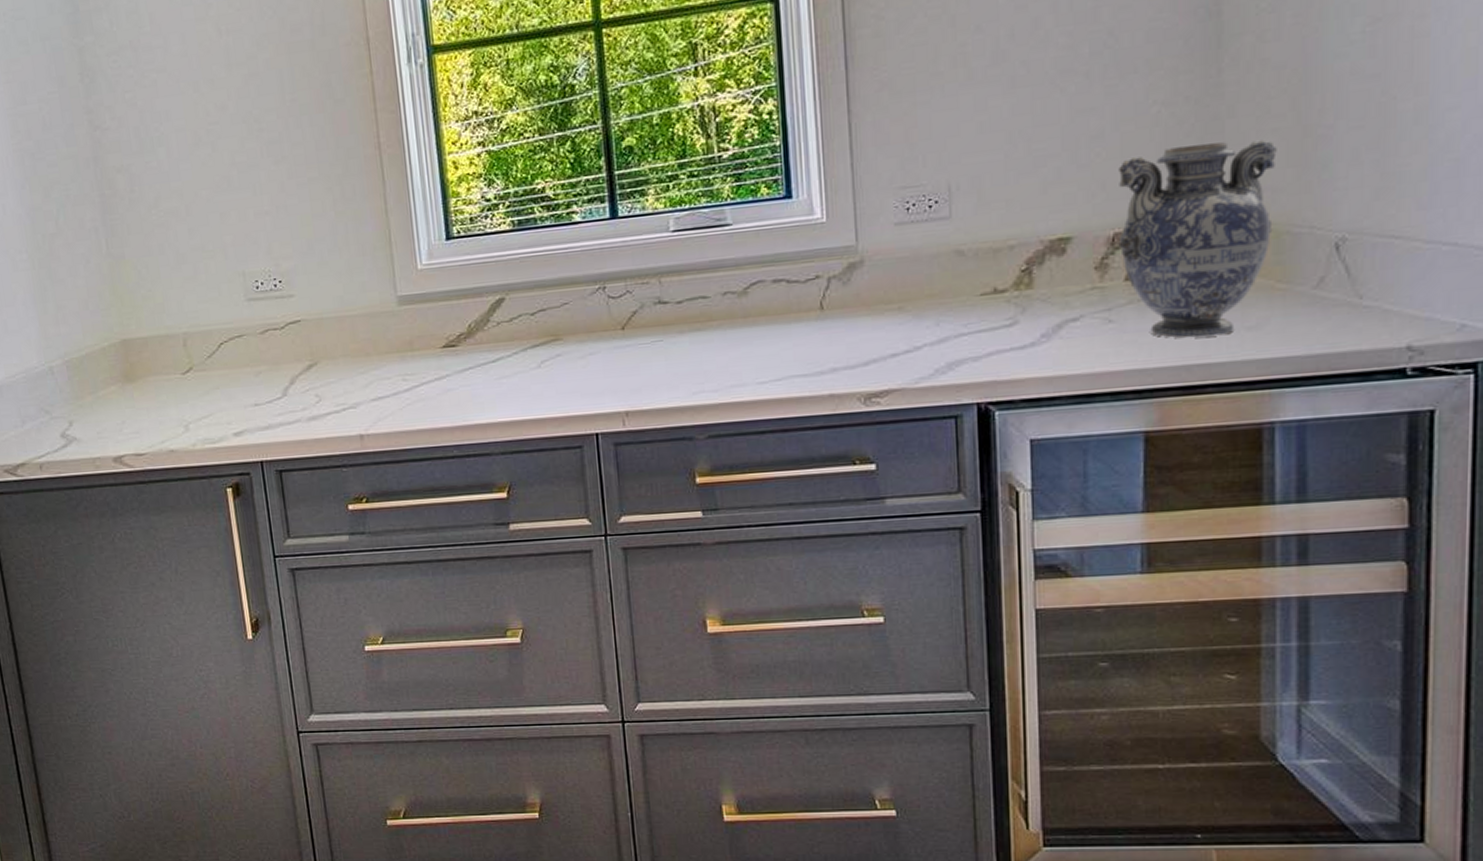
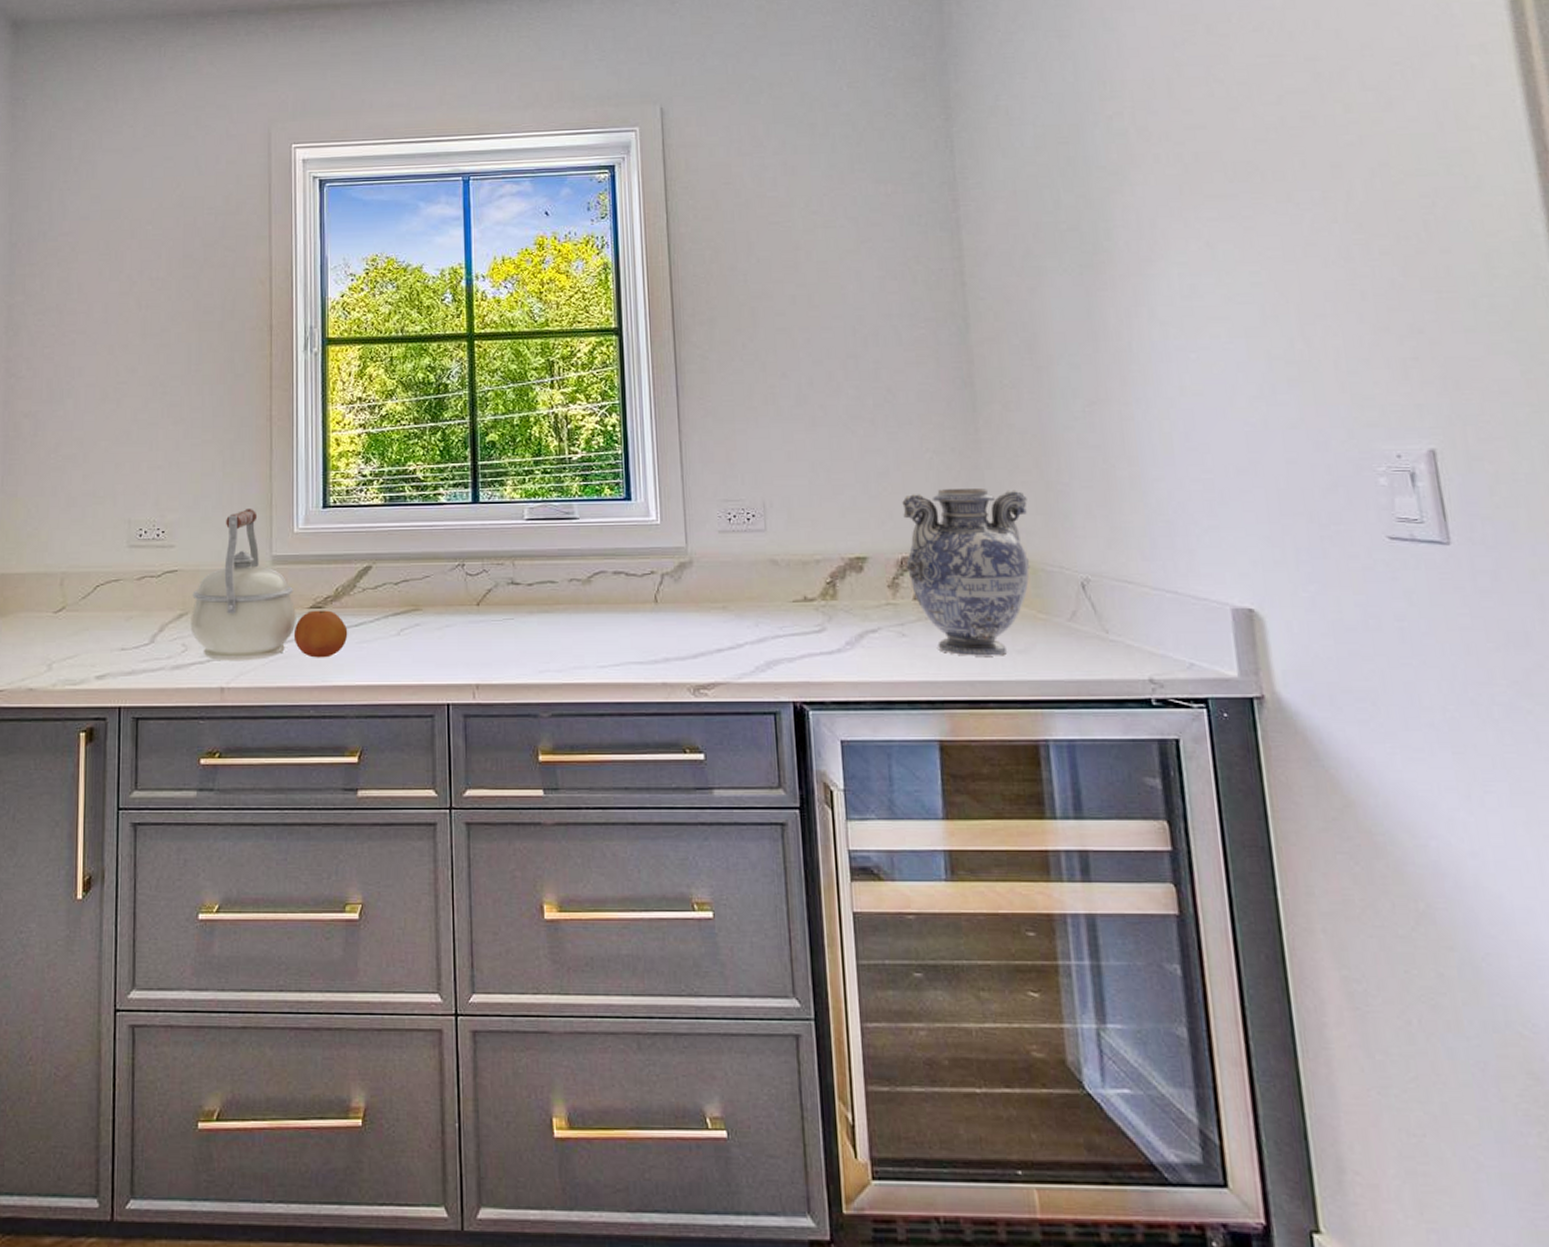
kettle: none [319,248,430,409] -> present [190,509,296,661]
fruit: none [428,348,486,398] -> present [293,610,348,658]

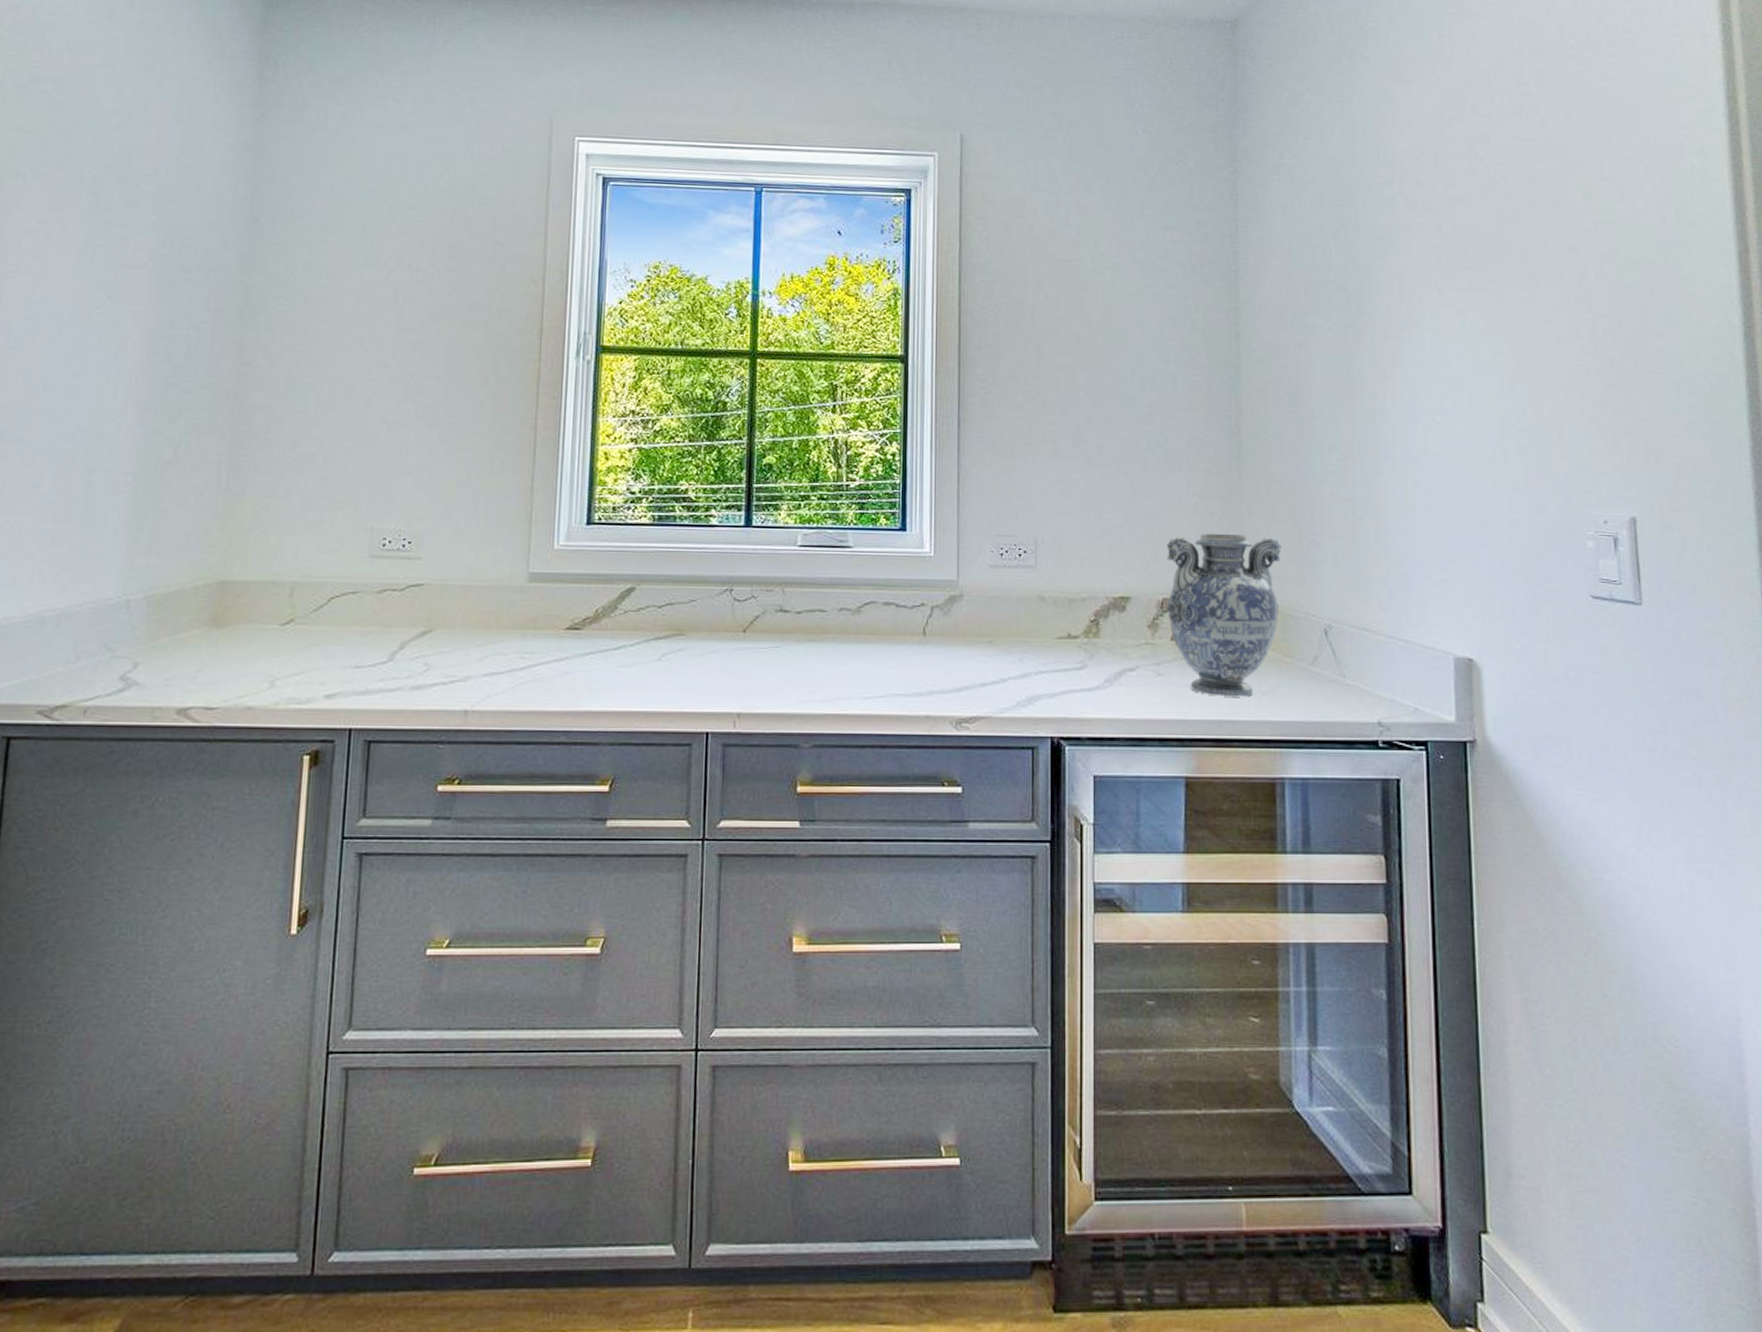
kettle: present [190,509,296,661] -> none [434,522,551,683]
fruit: present [293,610,348,658] -> none [547,631,606,682]

